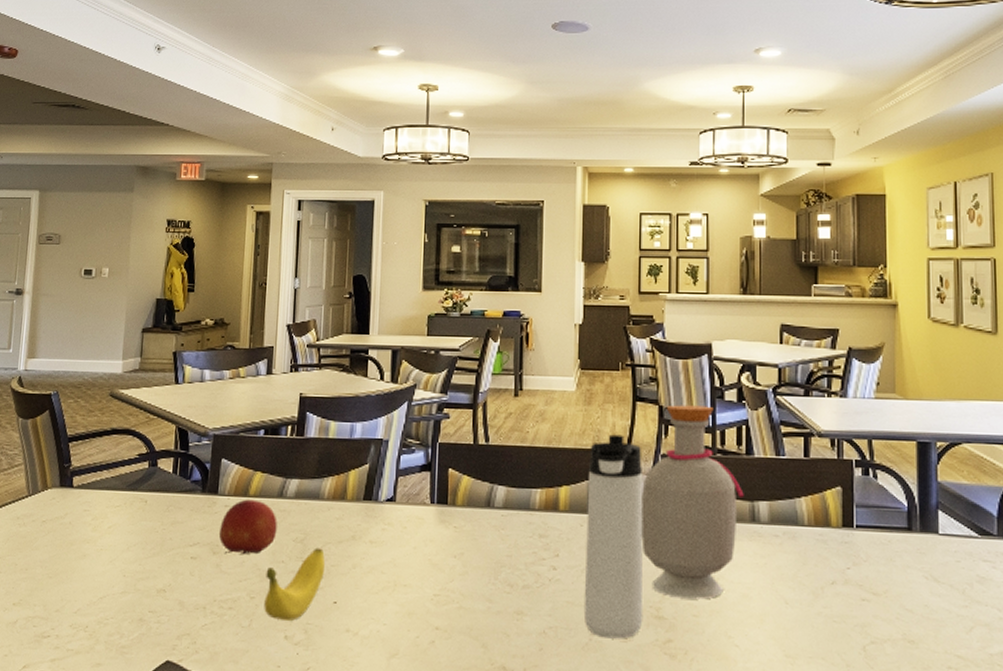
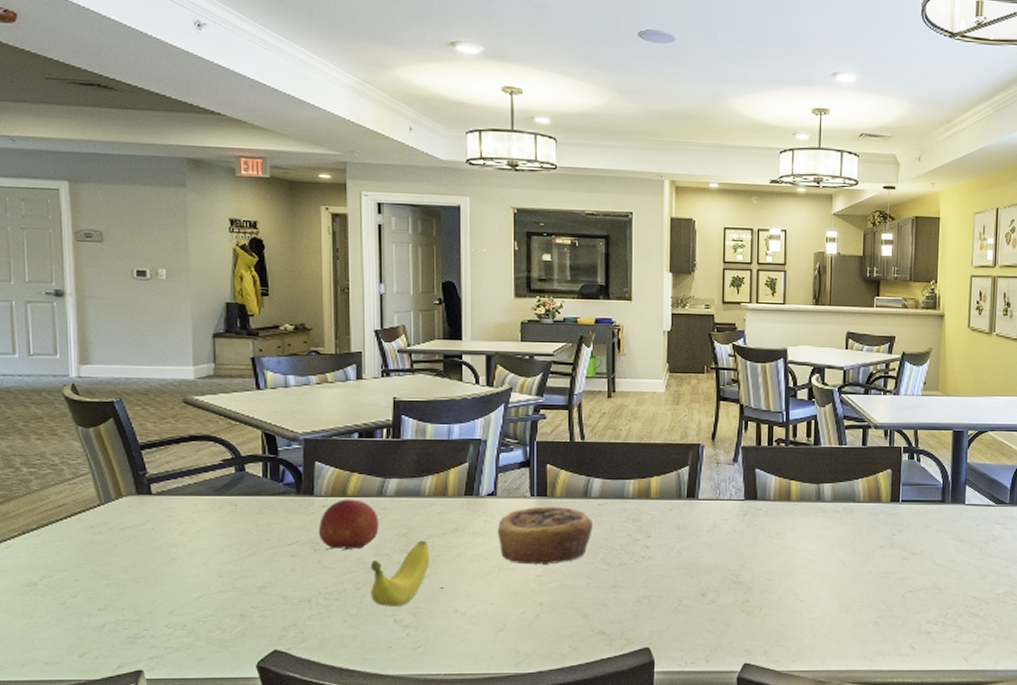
pastry: none [394,515,495,583] -> present [497,506,593,565]
thermos bottle: present [583,434,644,639] -> none [673,430,726,602]
bottle: present [641,405,744,600] -> none [724,403,812,566]

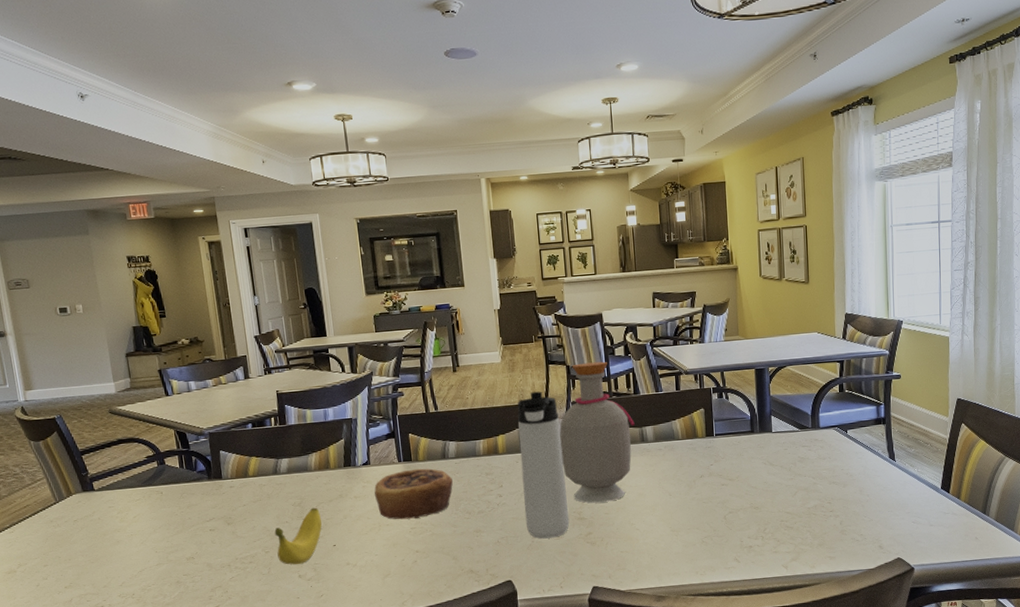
fruit: present [318,499,379,551] -> none [229,478,278,523]
thermos bottle: none [673,430,726,602] -> present [517,391,570,539]
bottle: none [724,403,812,566] -> present [559,361,635,503]

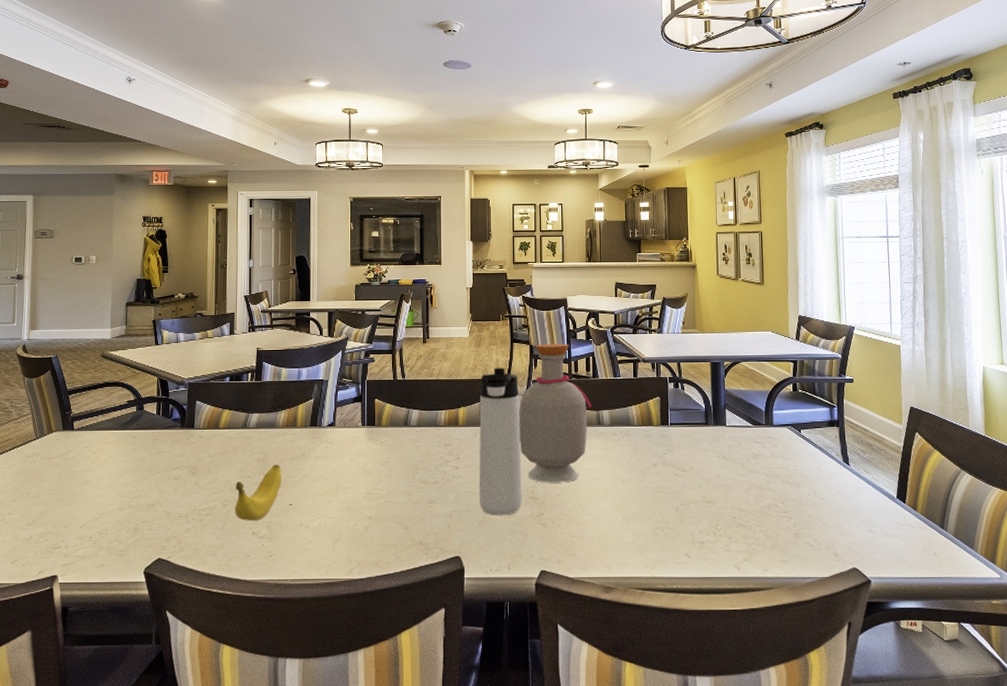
pastry: present [374,468,453,520] -> none [335,434,412,484]

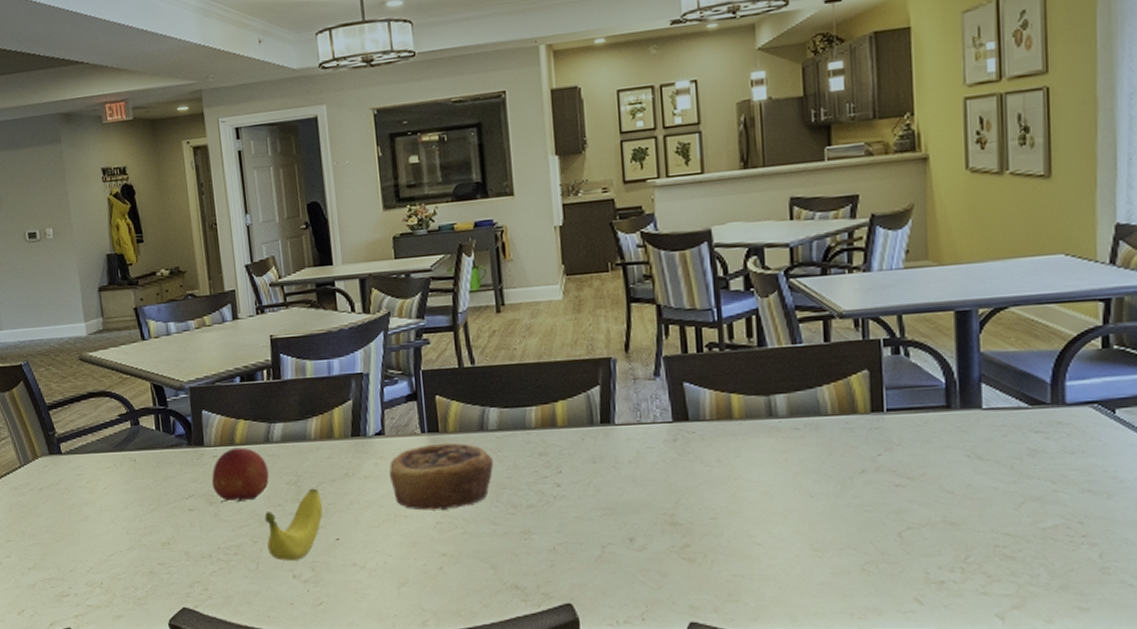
fruit: none [196,431,243,474] -> present [211,447,269,503]
pastry: none [335,434,412,484] -> present [389,442,493,511]
thermos bottle: present [479,368,522,516] -> none [584,340,657,549]
bottle: present [519,344,592,483] -> none [644,298,758,503]

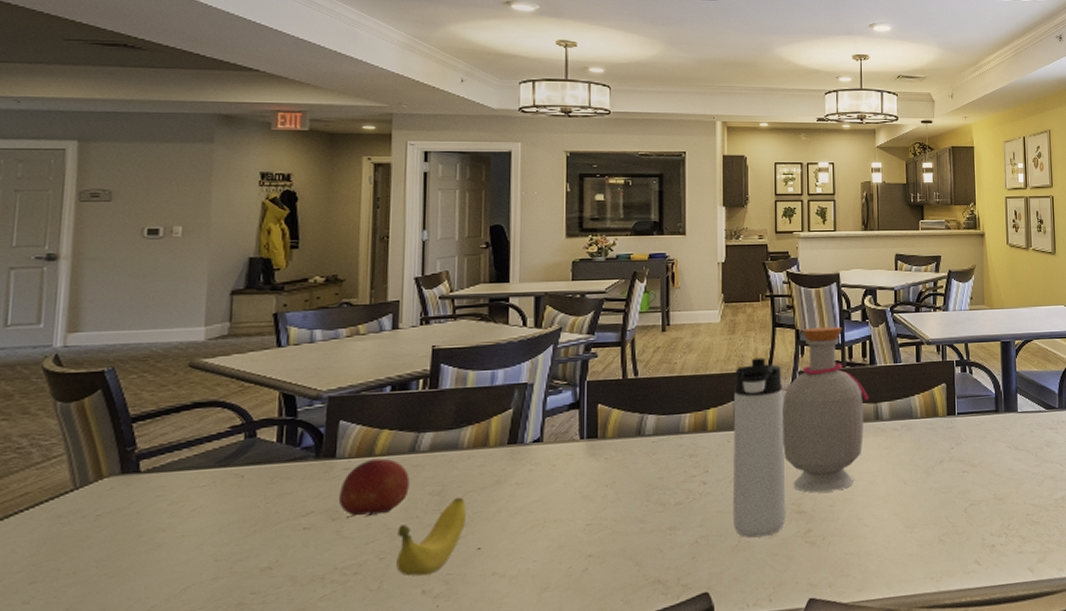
pastry: present [389,442,493,511] -> none [542,447,646,514]
thermos bottle: none [584,340,657,549] -> present [732,357,786,538]
bottle: none [644,298,758,503] -> present [782,326,869,493]

